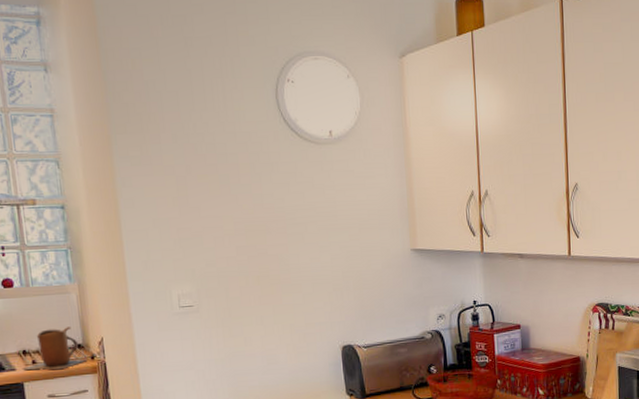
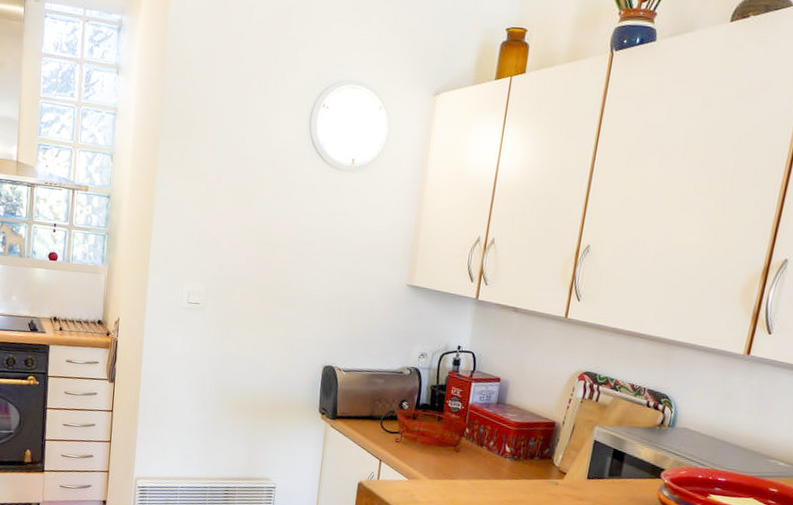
ceramic jug: present [22,327,88,371] -> none [50,302,104,340]

